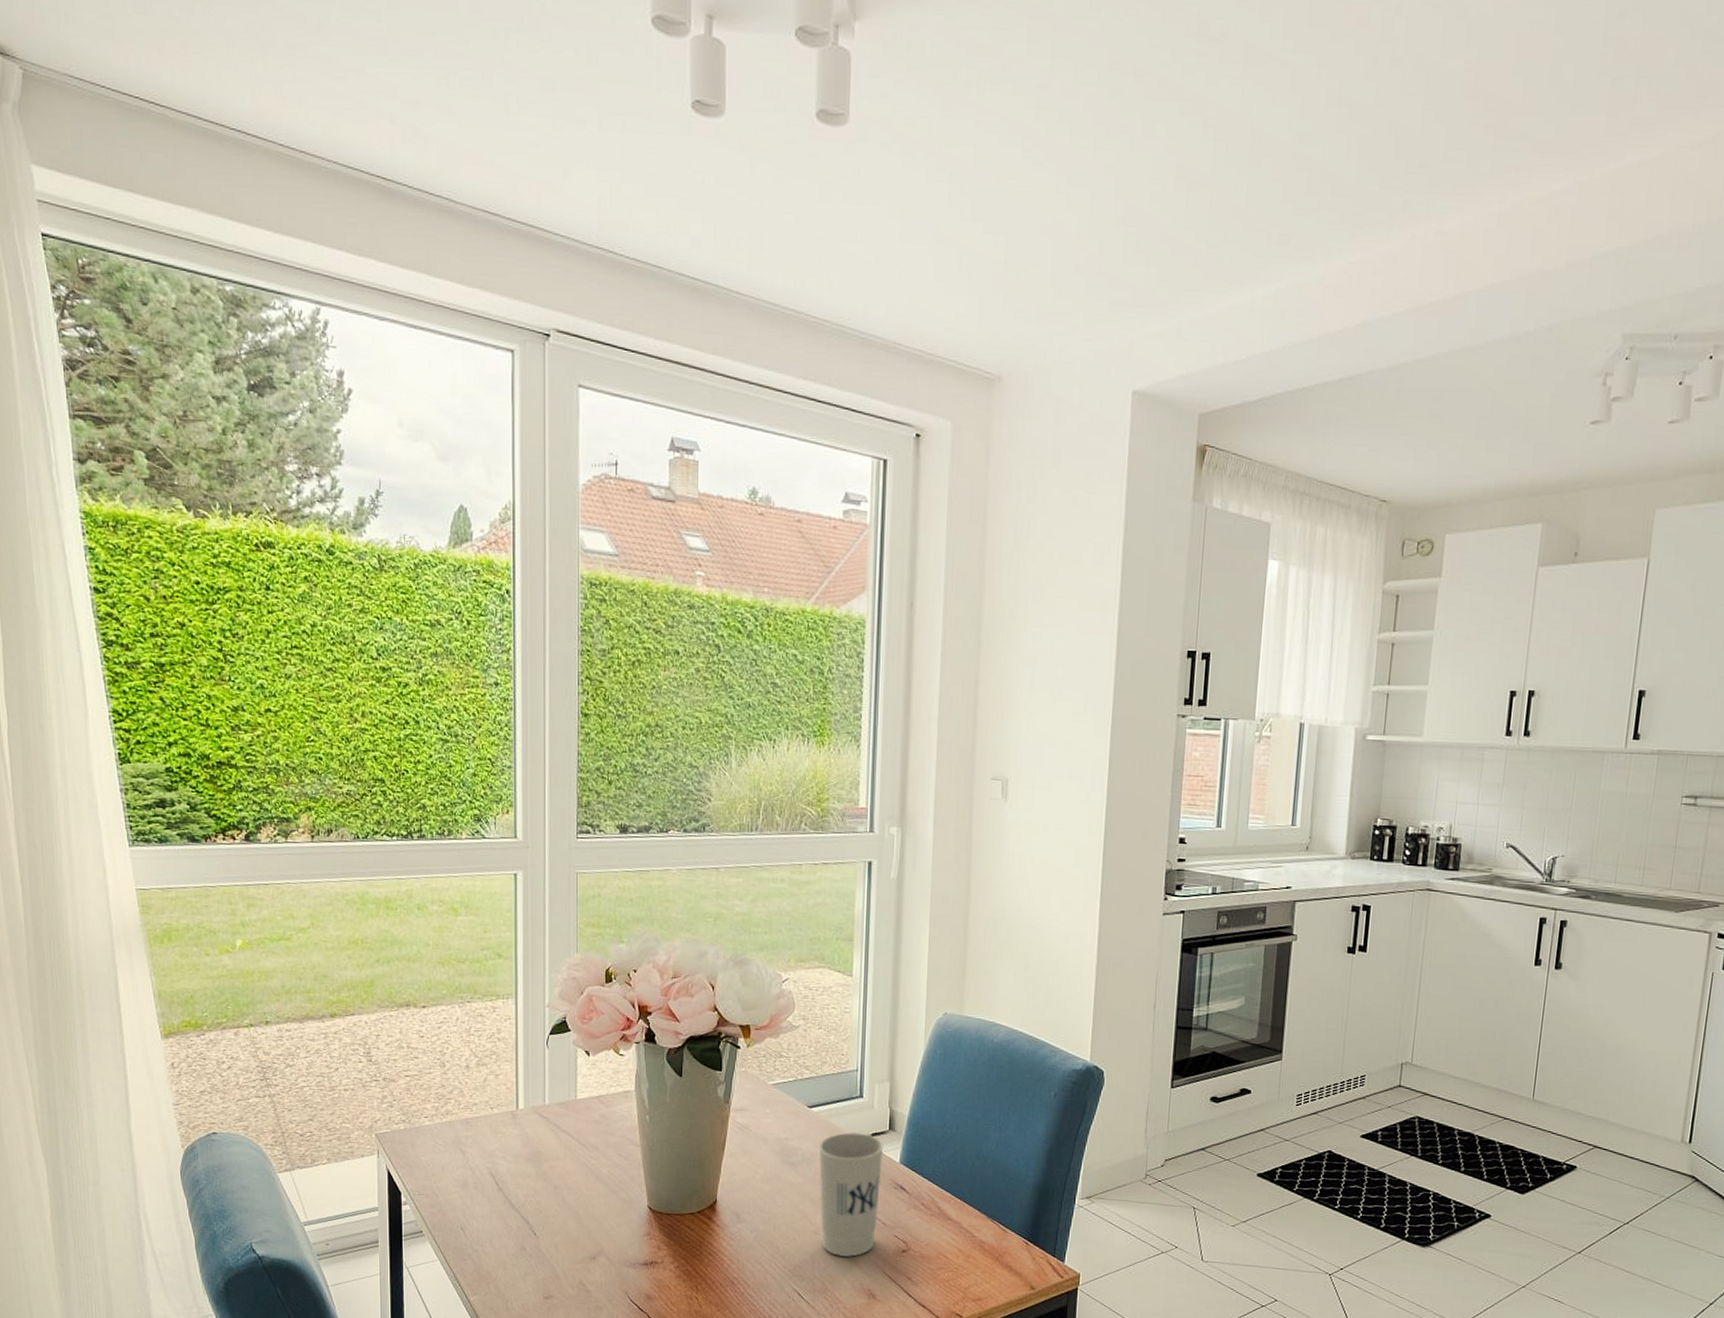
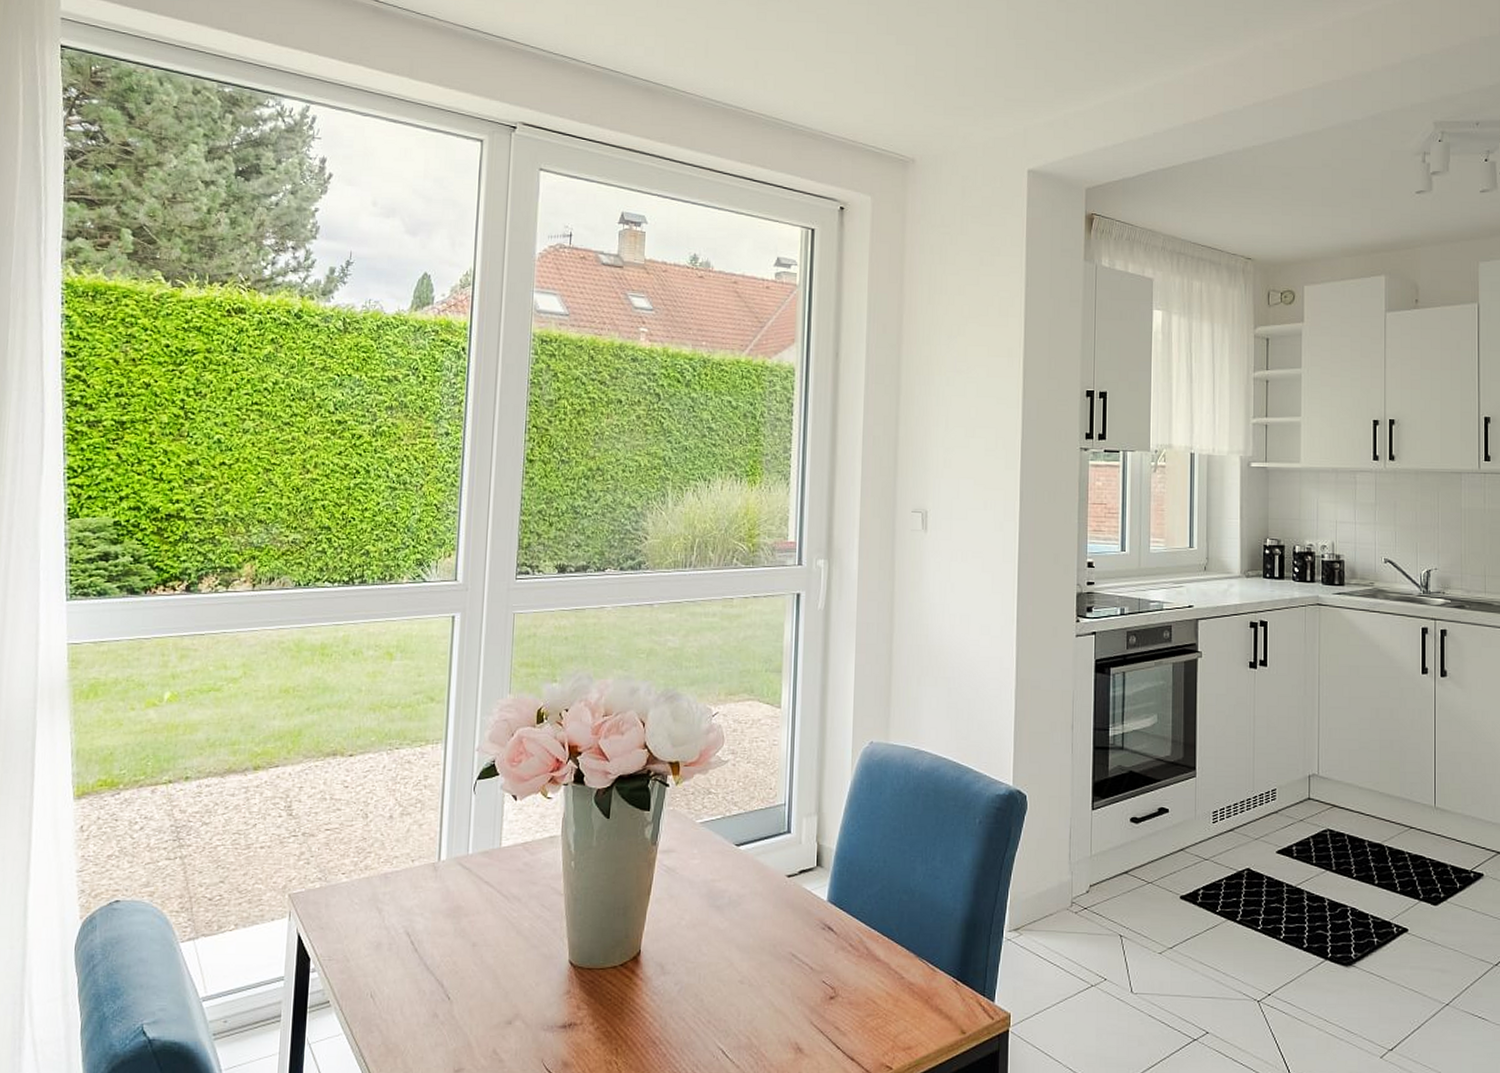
cup: present [818,1131,884,1257] -> none [745,869,812,1007]

